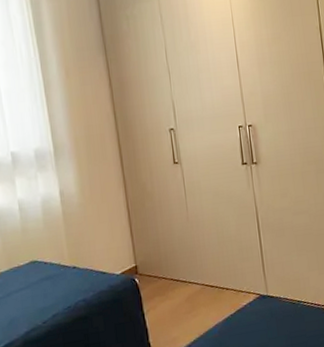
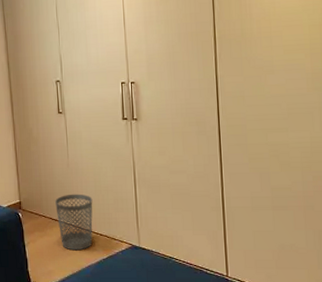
wastebasket: none [175,248,219,311] -> present [55,194,93,251]

